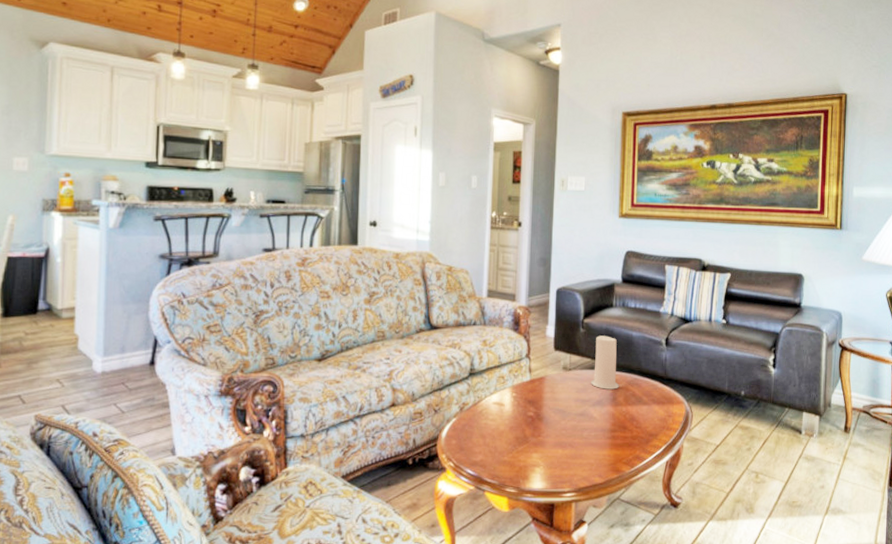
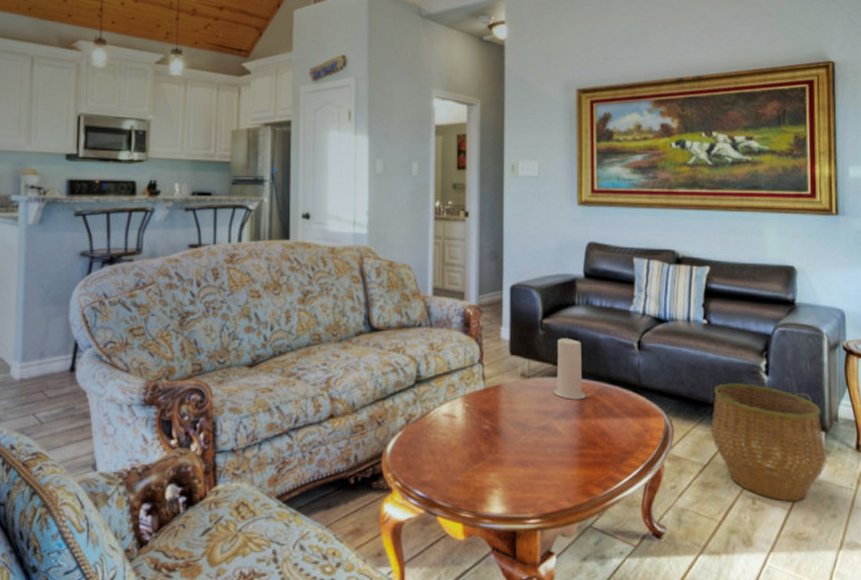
basket: none [724,375,820,476] -> present [710,383,827,502]

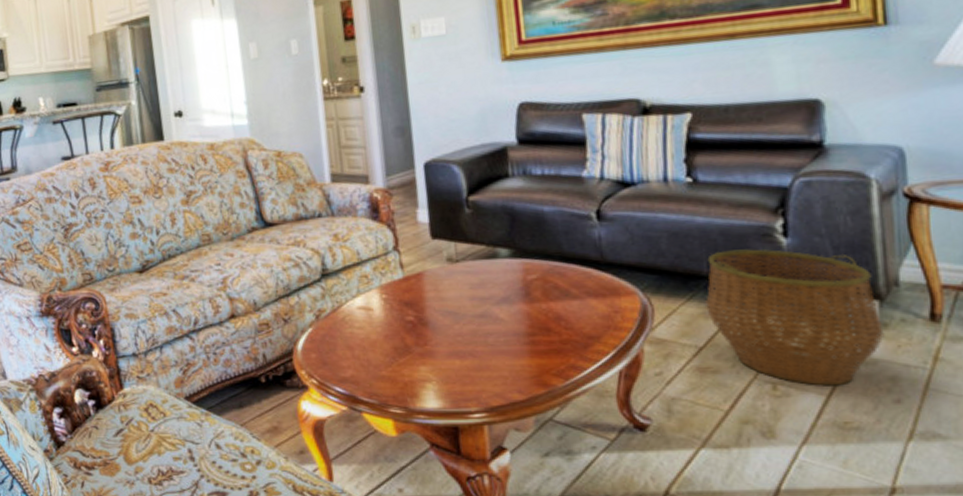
candle: present [552,338,587,400] -> none [488,214,533,283]

